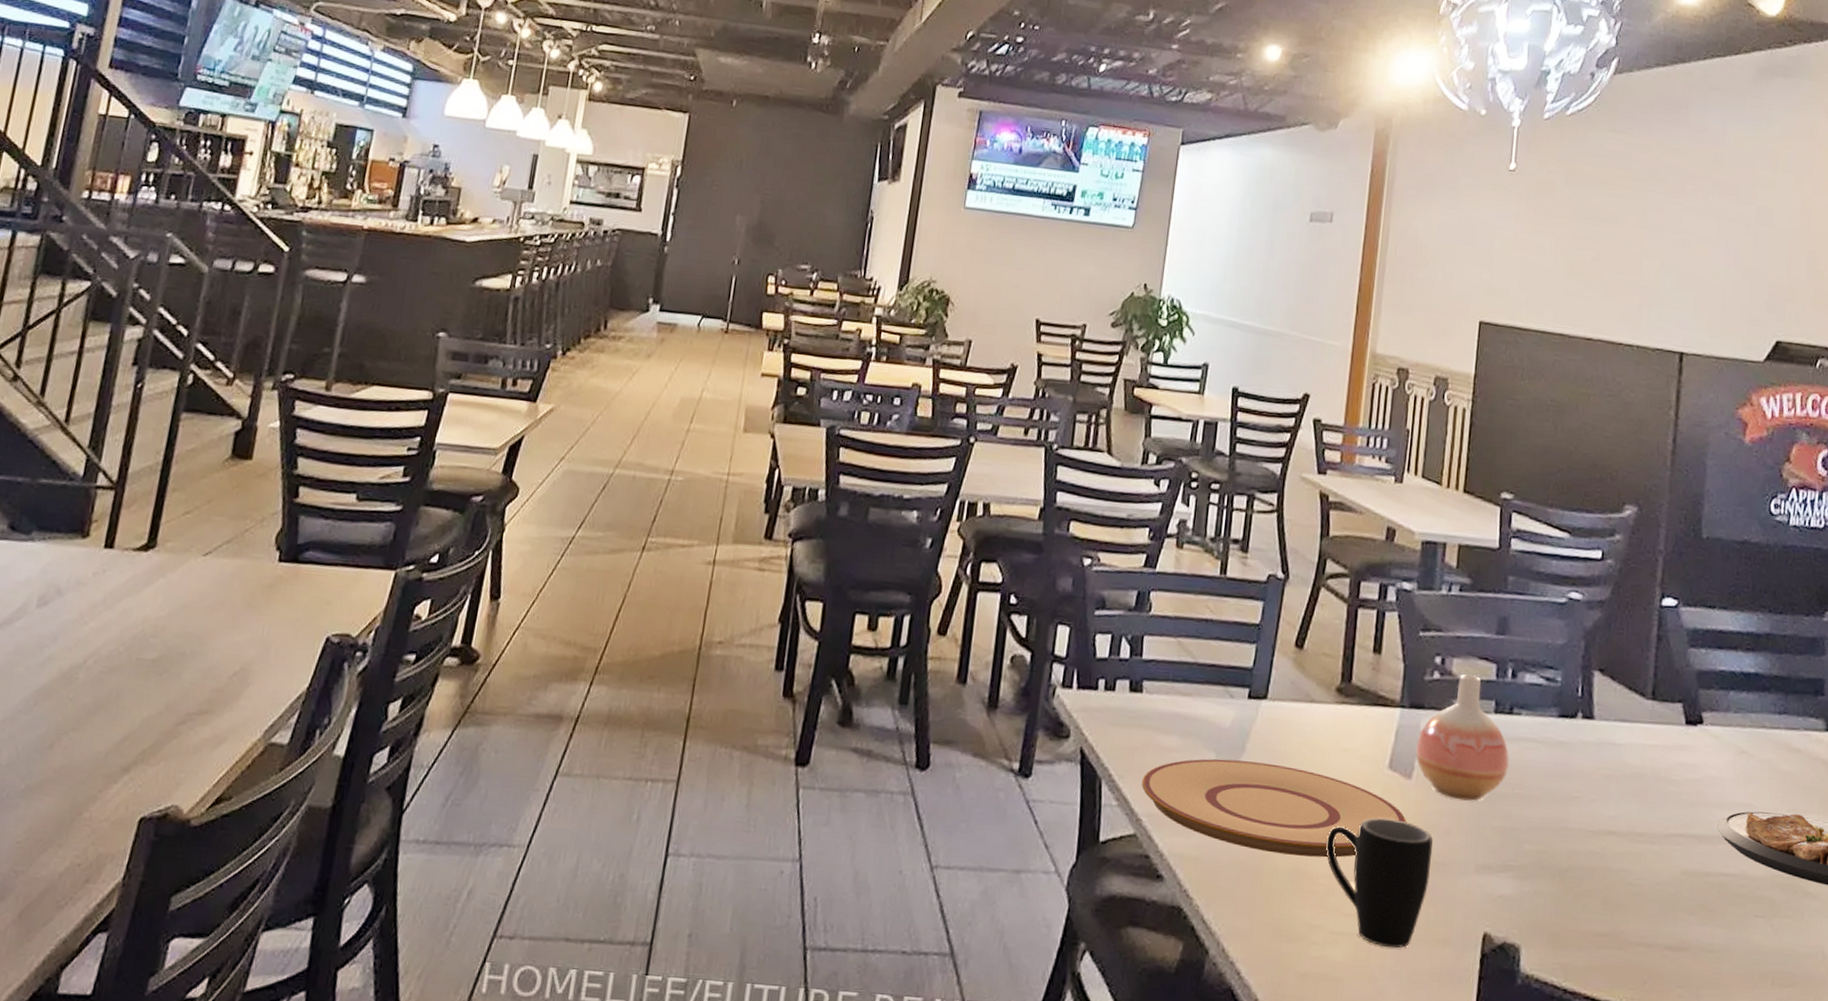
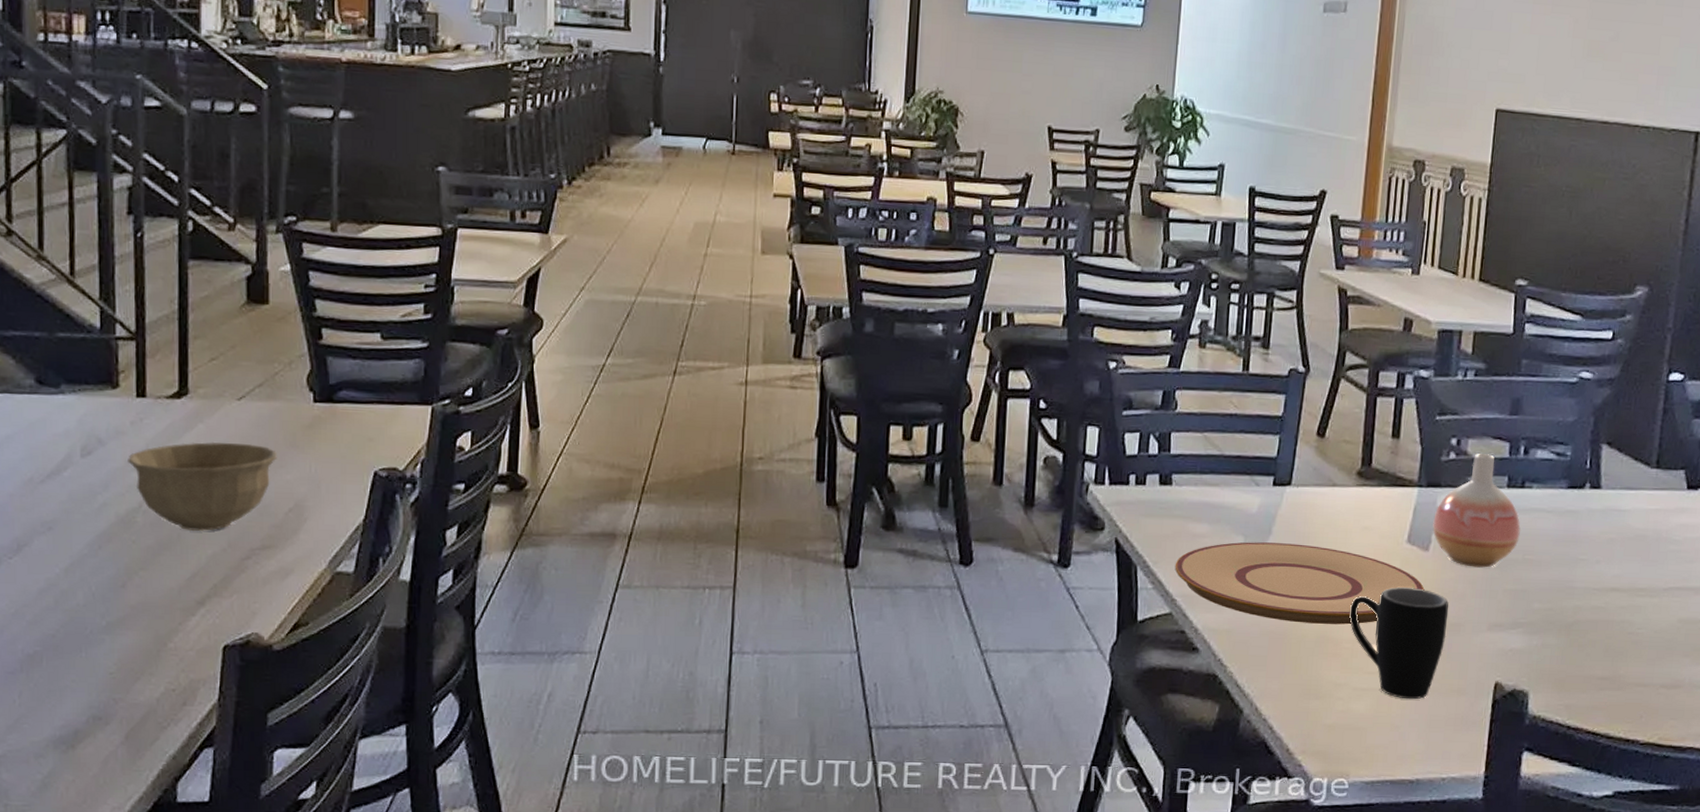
bowl: none [82,597,233,692] -> present [128,441,277,532]

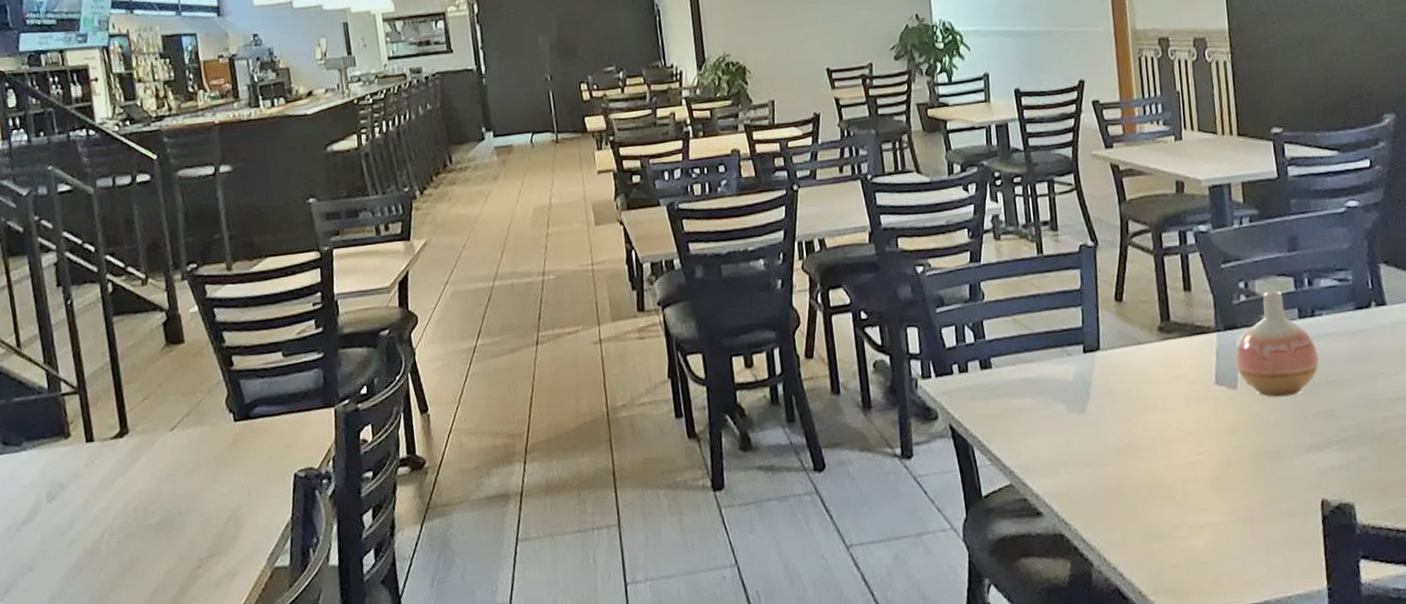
bowl: present [128,441,277,532] -> none [86,467,211,552]
plate: present [1174,542,1425,625] -> none [1007,401,1240,475]
mug: present [1349,587,1449,700] -> none [1174,424,1268,529]

